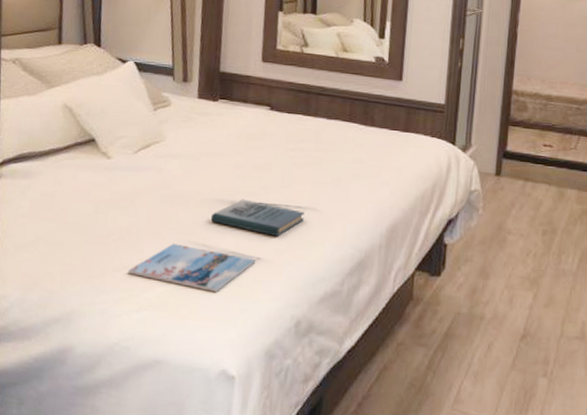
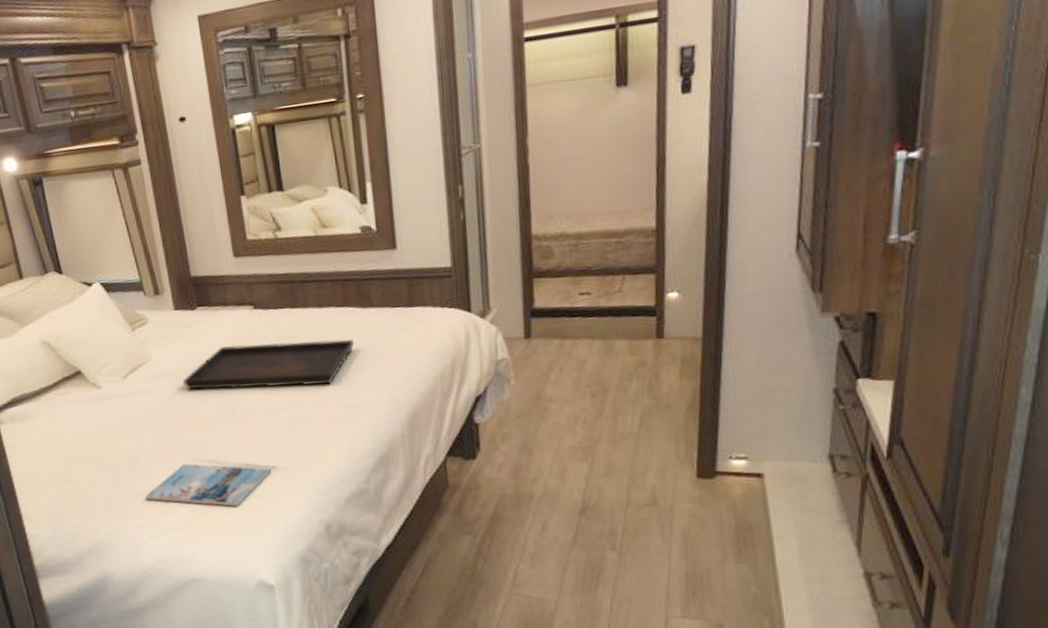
serving tray: none [191,139,353,189] -> present [183,338,355,390]
book: present [210,199,305,237] -> none [215,408,314,443]

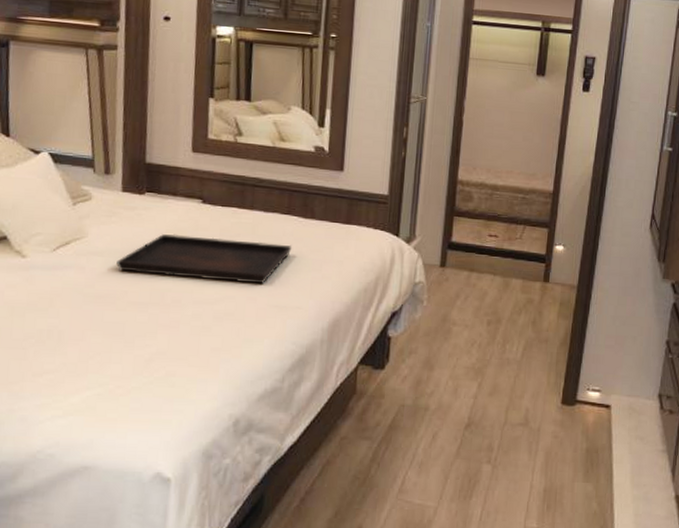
magazine: present [145,463,271,506] -> none [50,345,189,394]

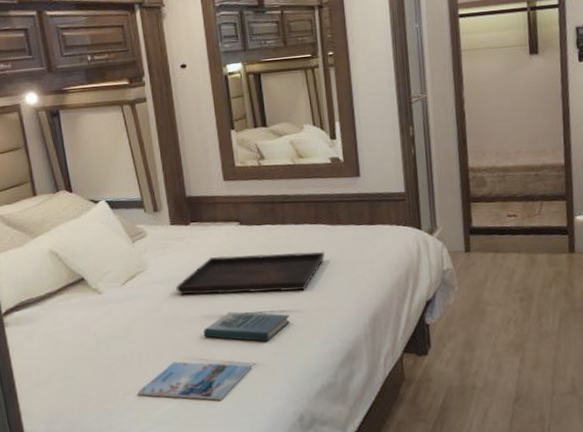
magazine: none [50,345,189,394] -> present [137,361,251,400]
book: none [139,297,241,335] -> present [203,311,290,342]

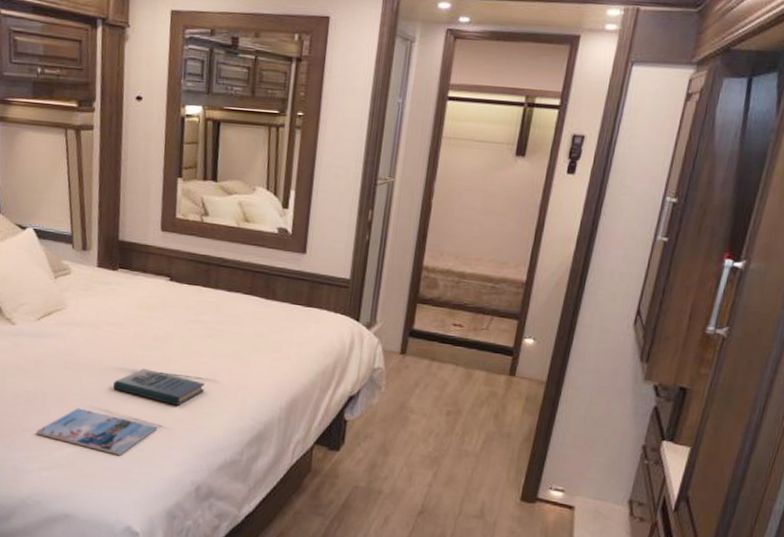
serving tray: present [176,251,325,295] -> none [92,309,254,361]

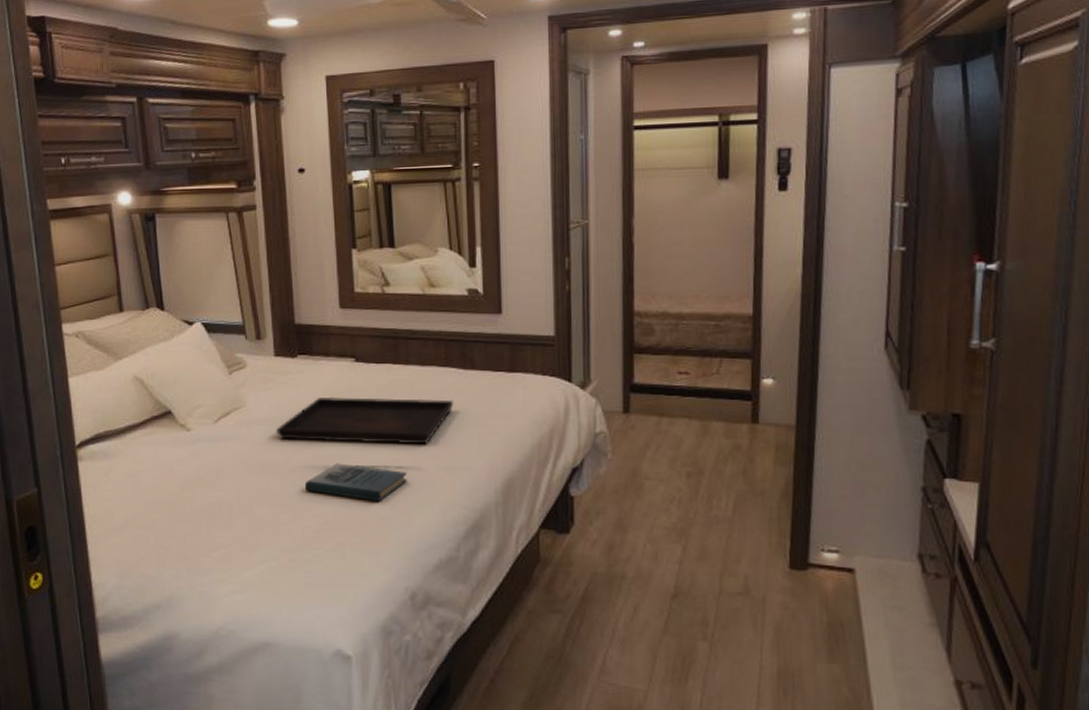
magazine: present [36,408,156,455] -> none [224,517,358,566]
serving tray: none [92,309,254,361] -> present [276,396,454,445]

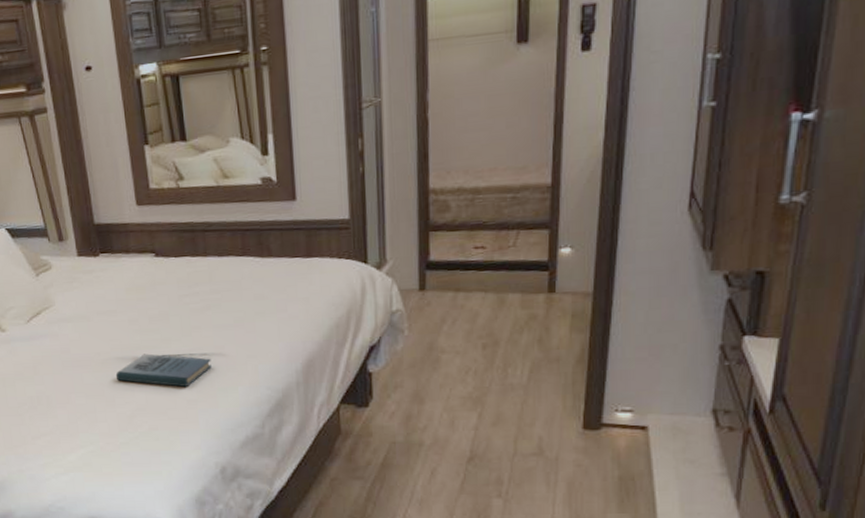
serving tray: present [276,396,454,445] -> none [85,287,253,335]

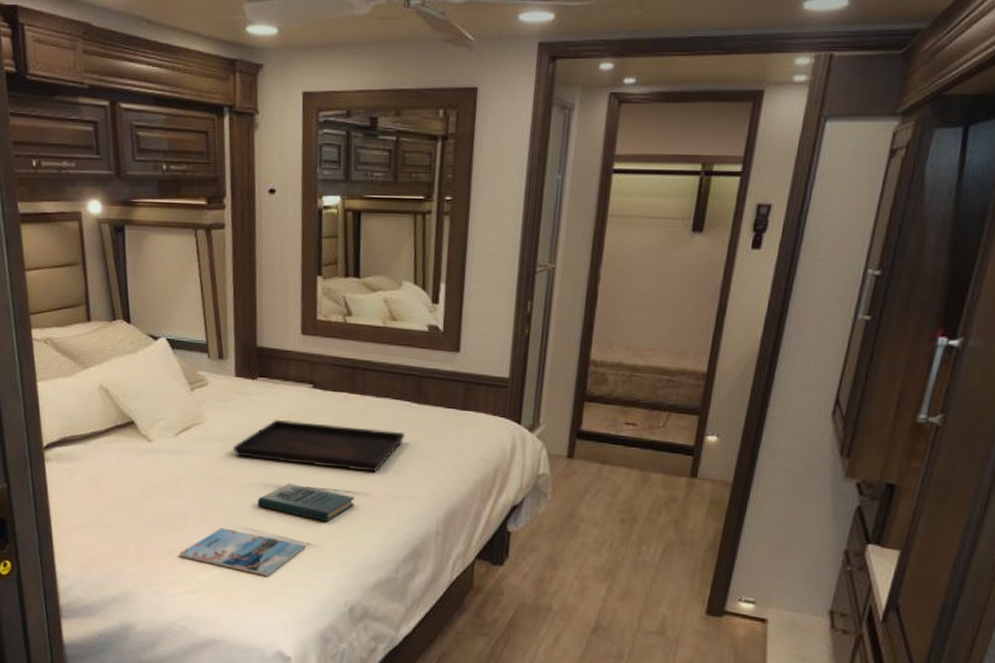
magazine: none [47,406,169,448] -> present [179,527,305,576]
serving tray: none [85,287,253,335] -> present [233,419,405,473]

